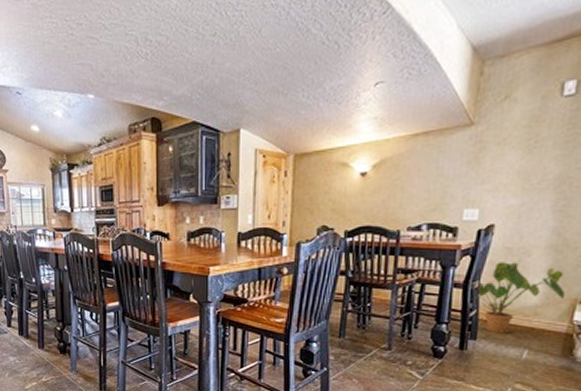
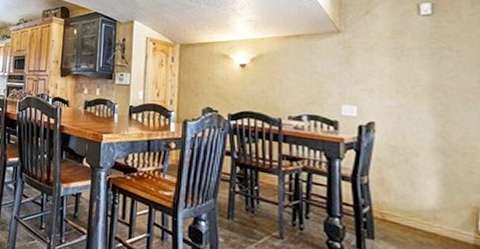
house plant: present [475,262,565,334] -> none [365,159,463,237]

